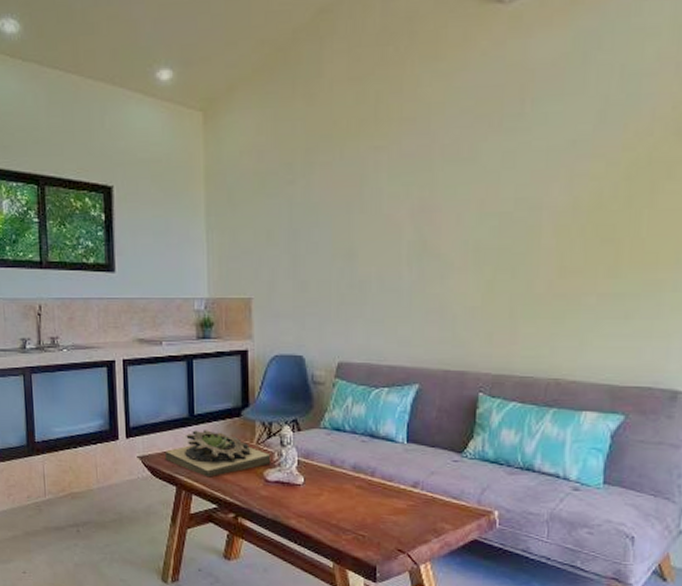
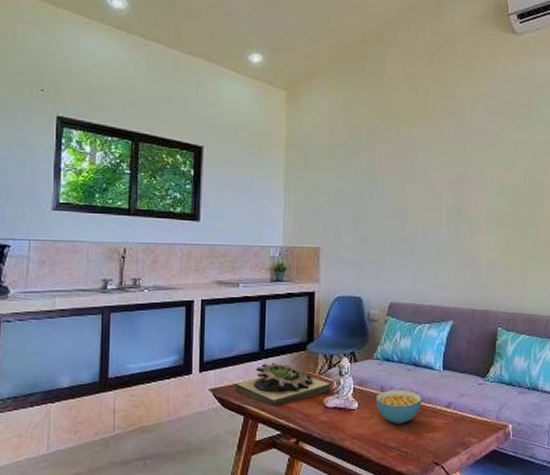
cereal bowl: none [324,464,381,504] -> present [375,390,422,424]

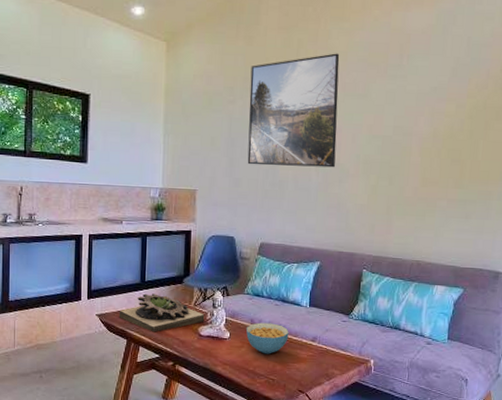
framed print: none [374,102,468,221] -> present [247,53,340,168]

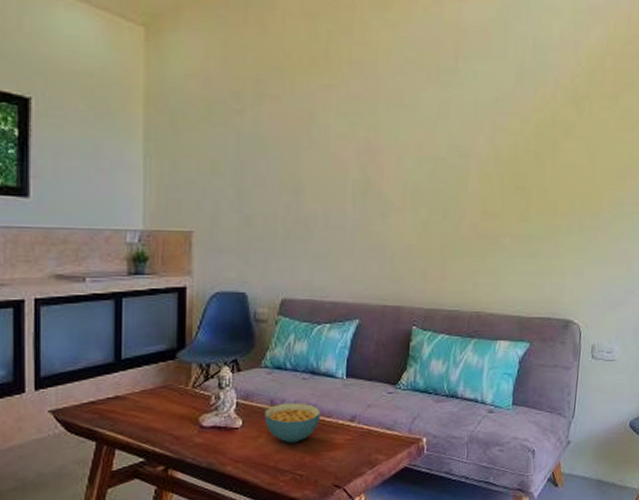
succulent planter: present [119,293,205,332] -> none [83,376,208,429]
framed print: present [247,53,340,168] -> none [262,50,381,199]

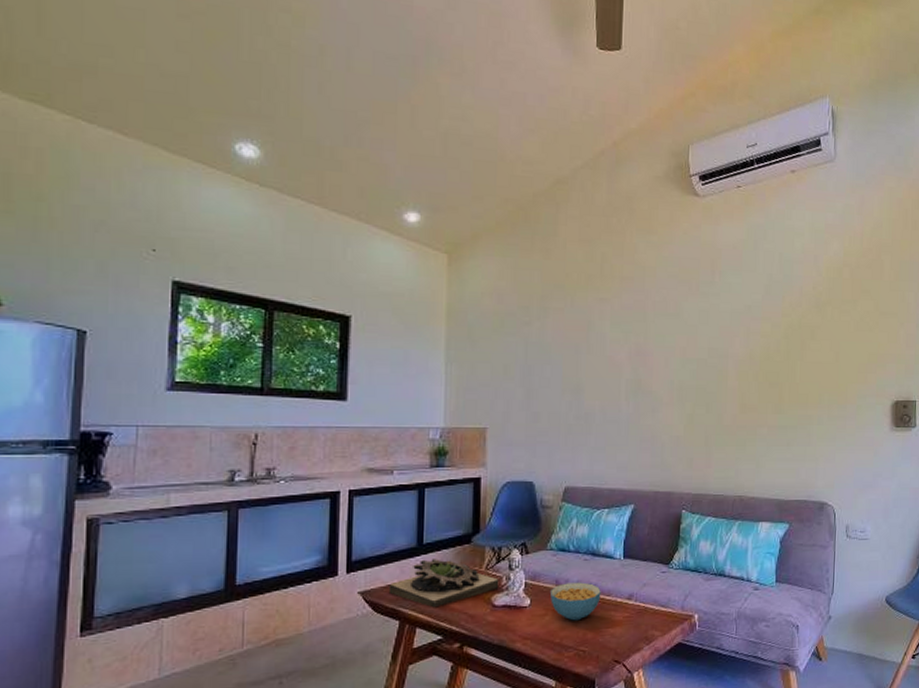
succulent planter: none [83,376,208,429] -> present [388,559,499,608]

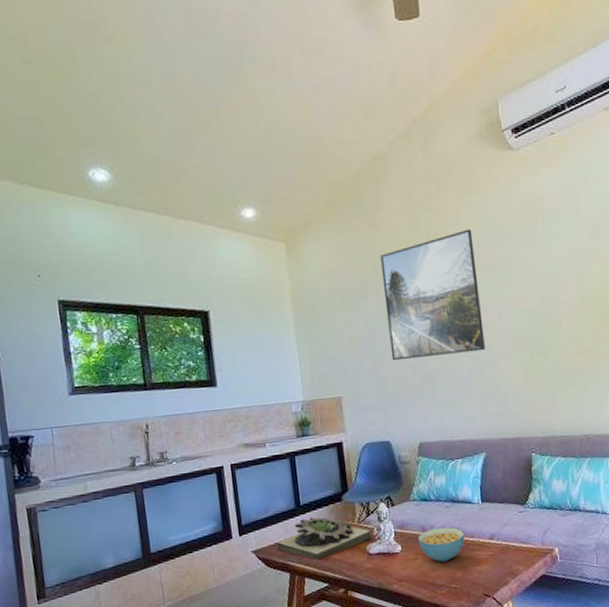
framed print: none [547,268,648,396] -> present [380,229,485,361]

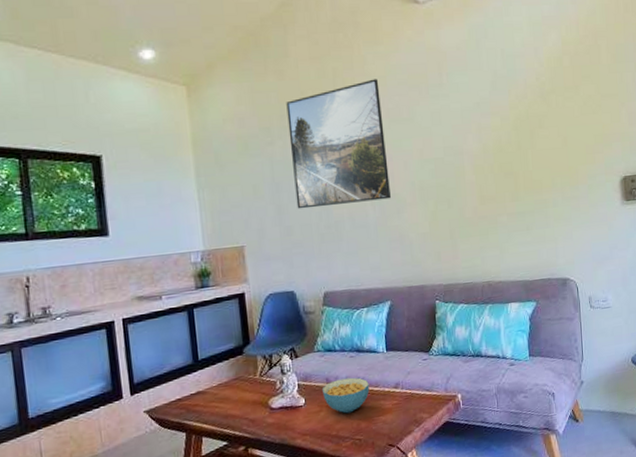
succulent planter: present [276,517,372,560] -> none [171,372,274,418]

